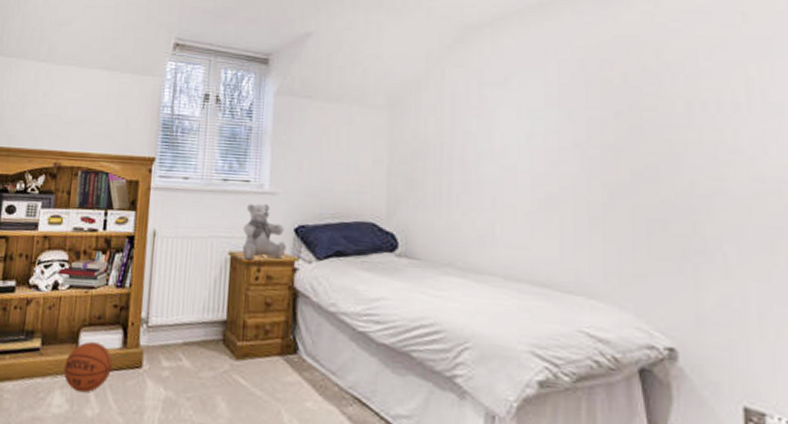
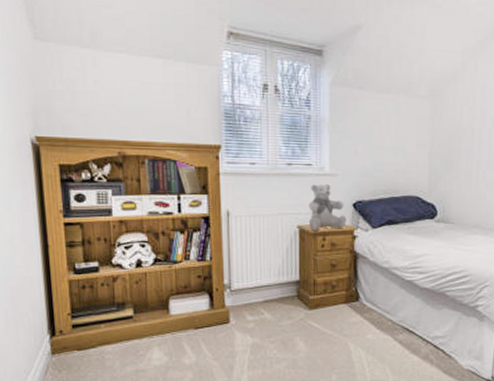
books: present [58,259,109,289] -> none [140,239,189,264]
basketball: present [63,342,113,393] -> none [158,307,203,347]

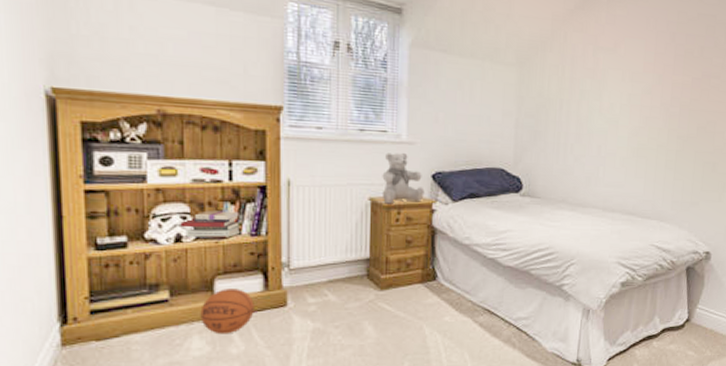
books: none [140,239,189,264] -> present [180,210,241,239]
books: present [144,158,202,195] -> none [189,117,259,160]
basketball: none [158,307,203,347] -> present [200,289,254,335]

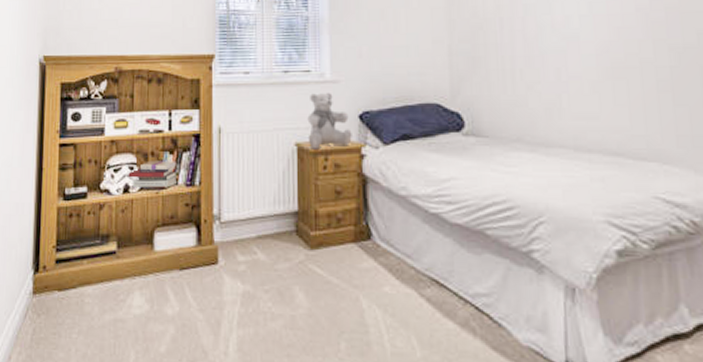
basketball: present [200,289,254,335] -> none [141,242,188,292]

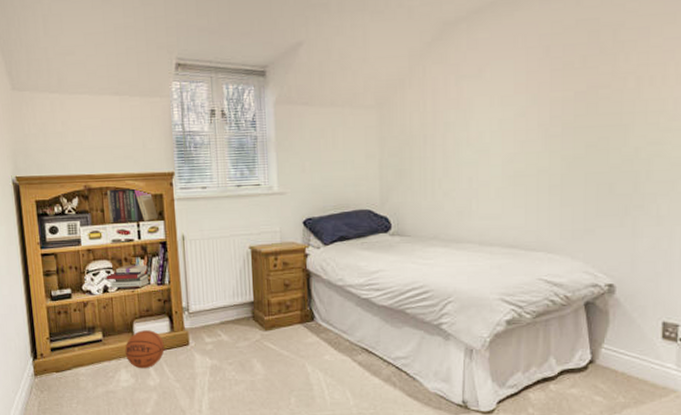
books: none [138,71,194,111] -> present [106,188,159,224]
basketball: none [141,242,188,292] -> present [125,330,165,369]
teddy bear: present [307,92,352,150] -> none [259,202,298,251]

